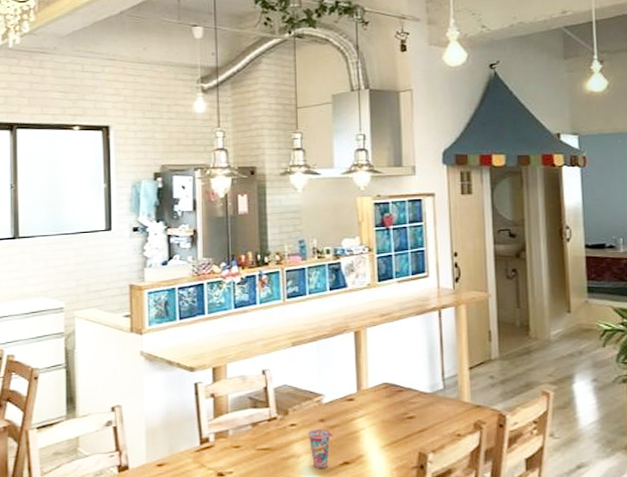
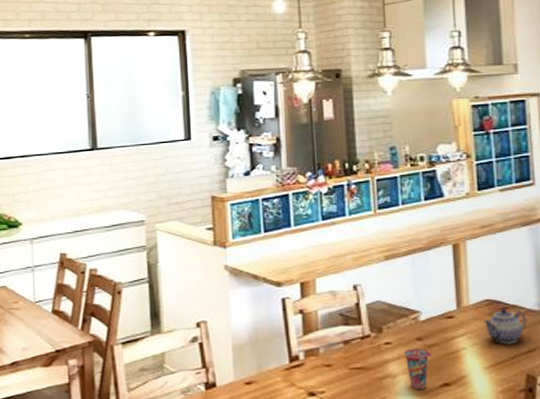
teapot: none [381,390,420,425] -> present [483,308,527,344]

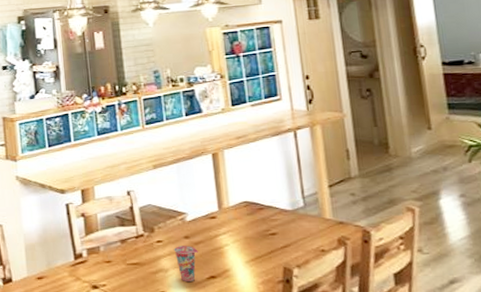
teapot: present [483,308,527,344] -> none [242,208,282,241]

